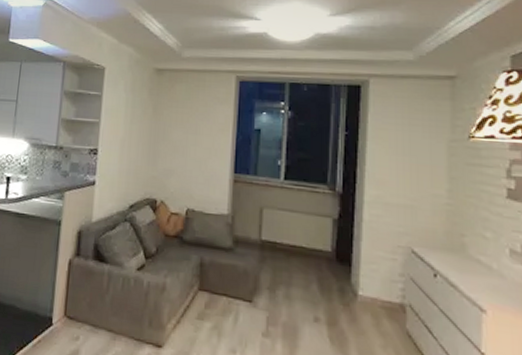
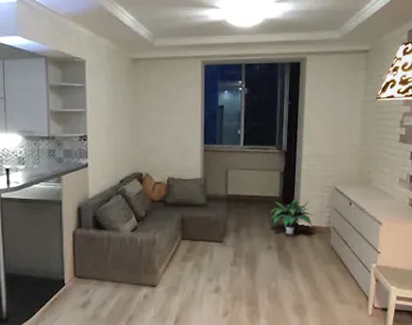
potted plant: none [316,255,382,307] -> present [268,197,315,235]

